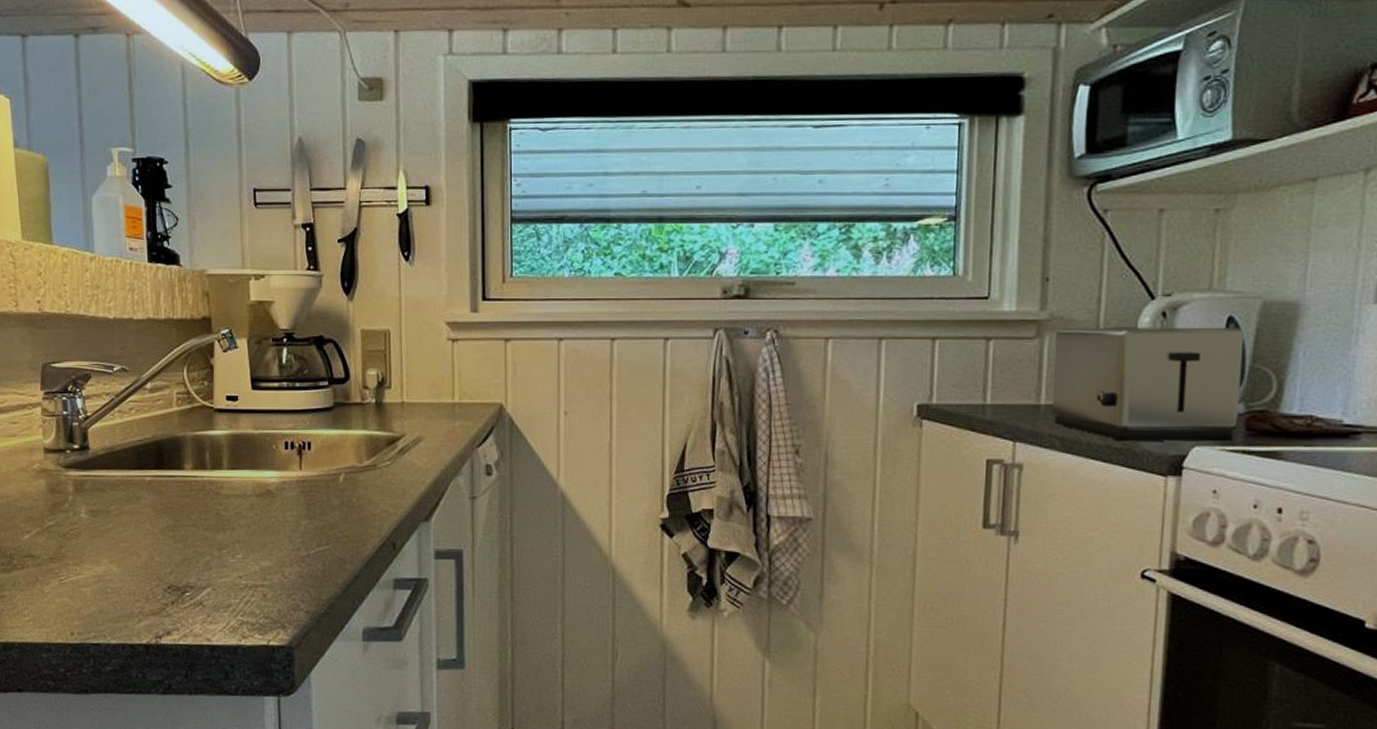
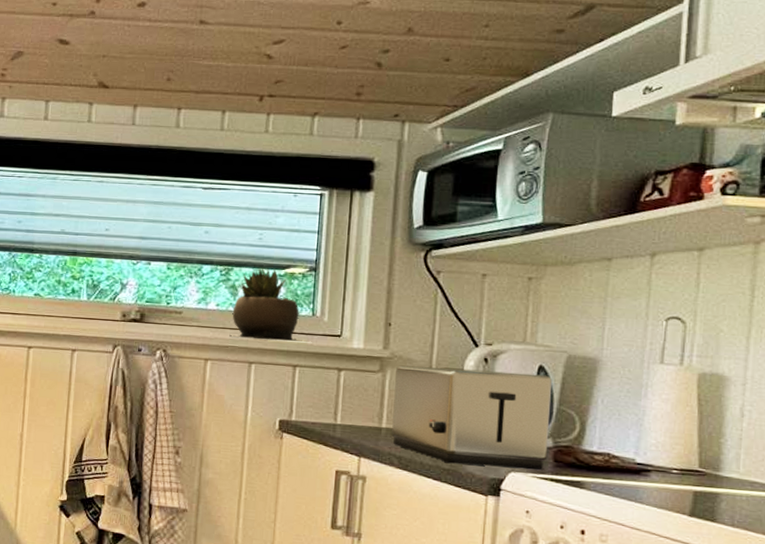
succulent plant: none [853,221,950,309] -> present [229,268,309,342]

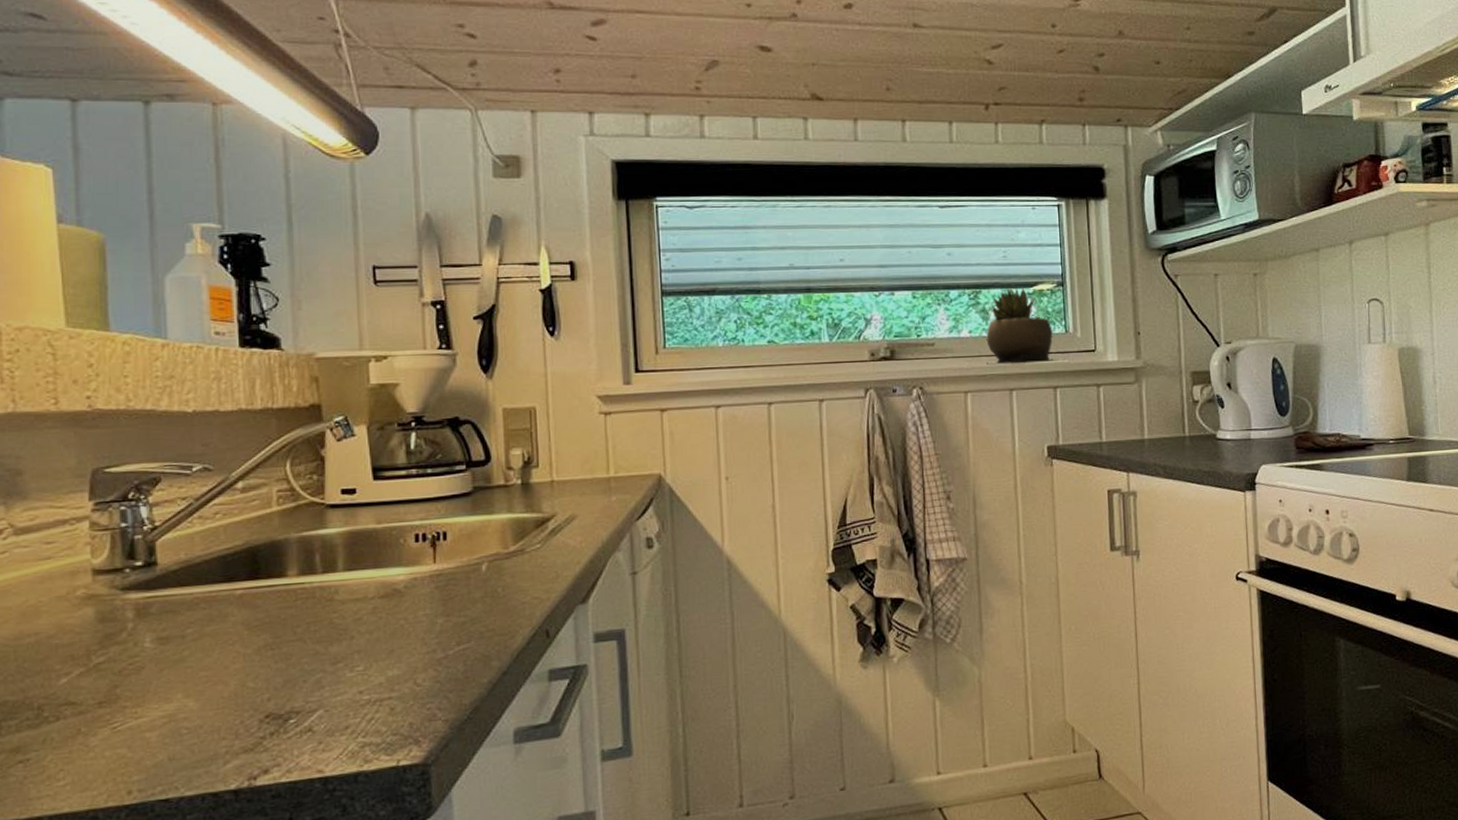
toaster: present [392,365,552,470] -> none [1150,366,1290,466]

